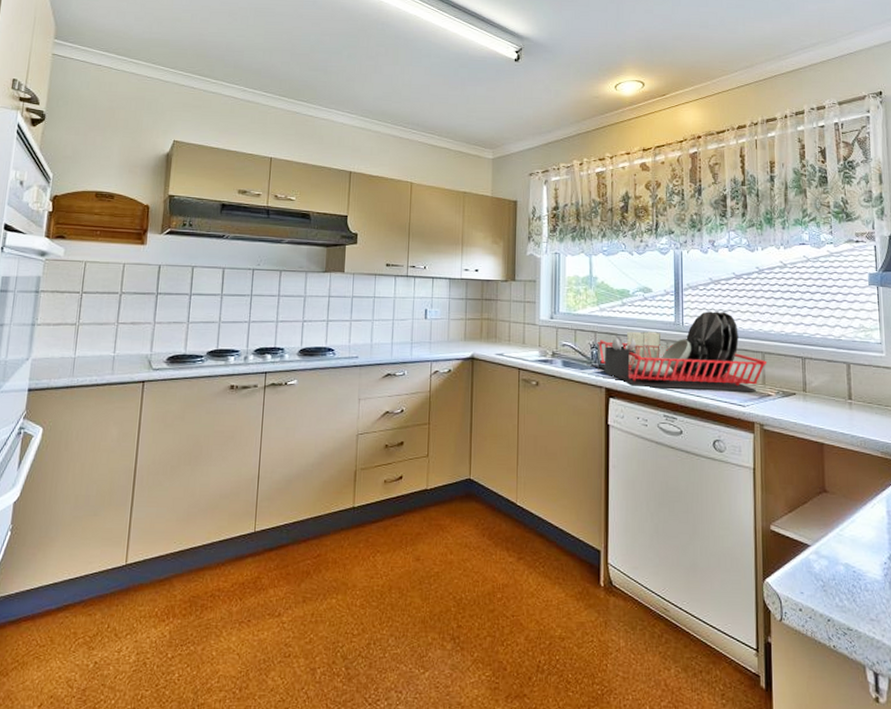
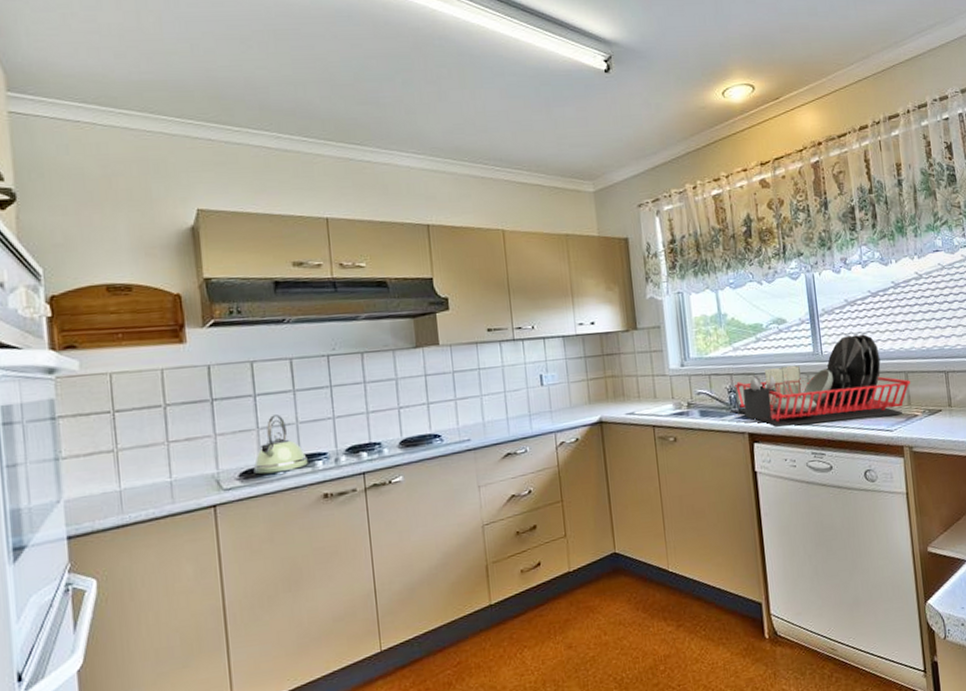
kettle: none [178,313,224,362] -> present [253,414,310,475]

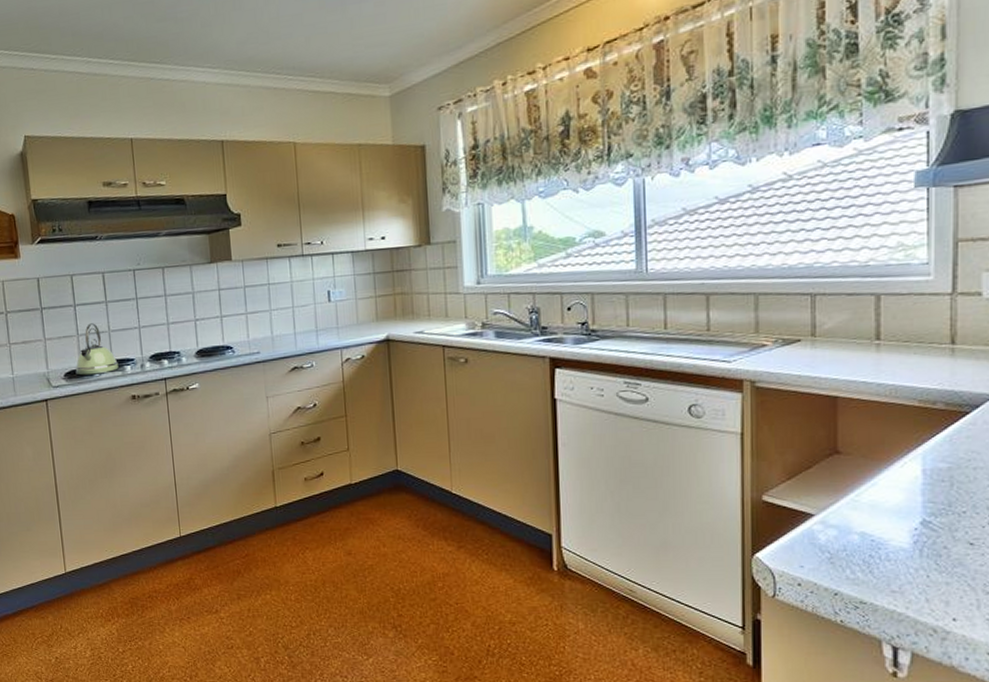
dish rack: present [734,334,911,428] -> none [536,249,762,353]

